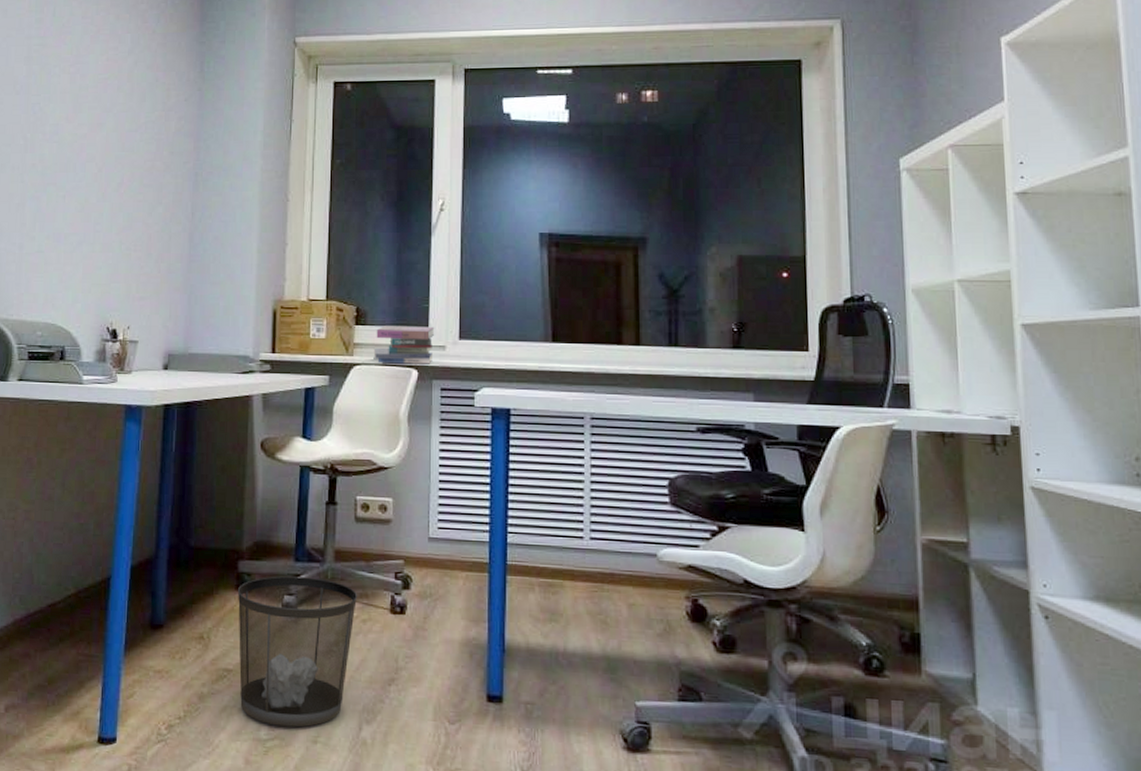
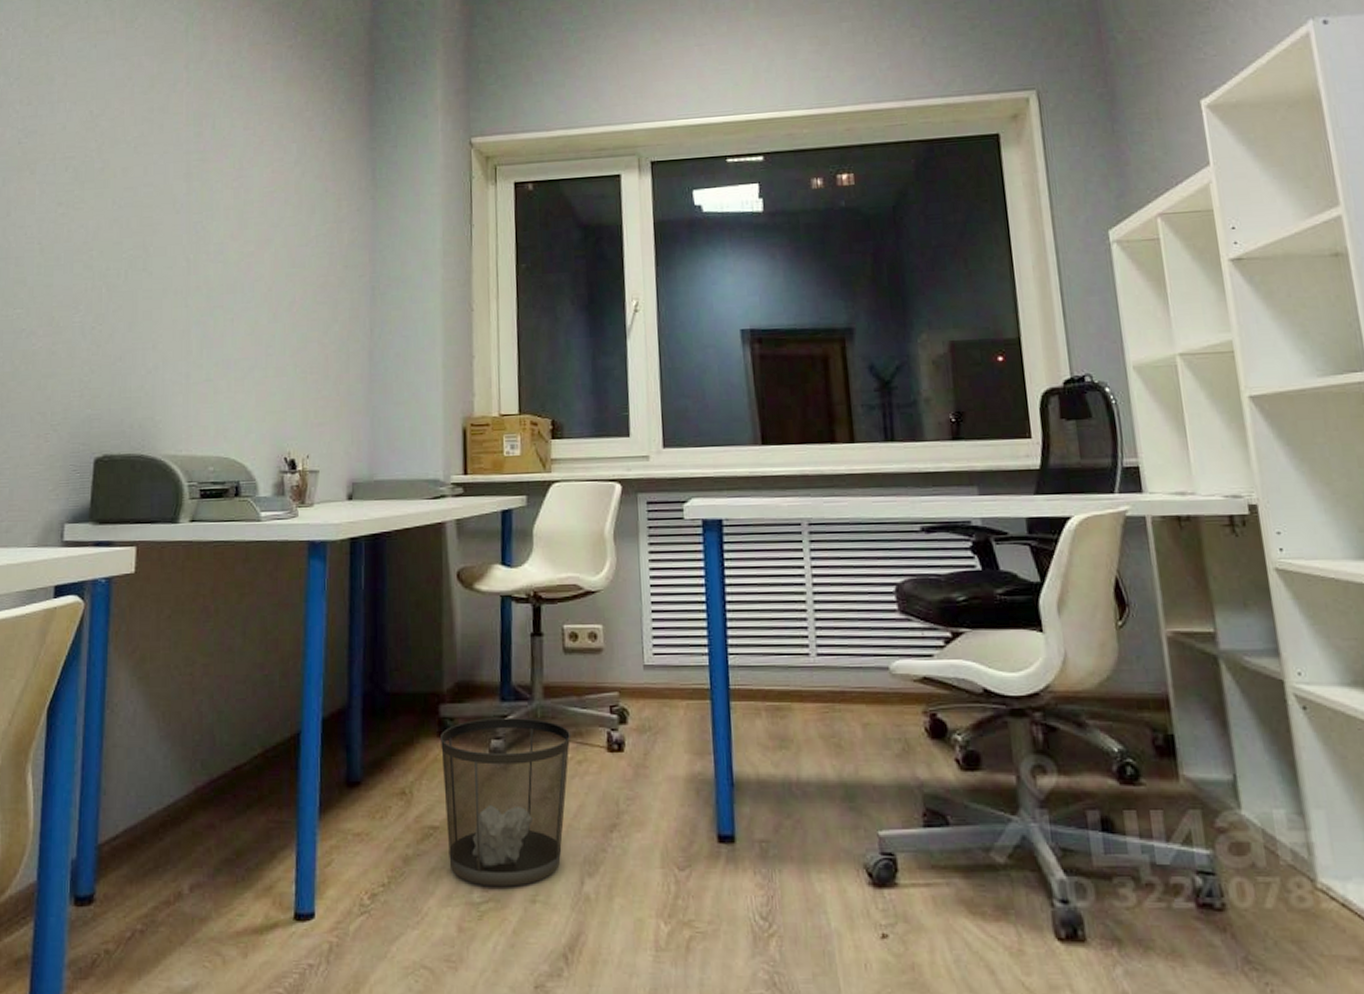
books: present [373,326,434,364] -> none [572,436,636,479]

